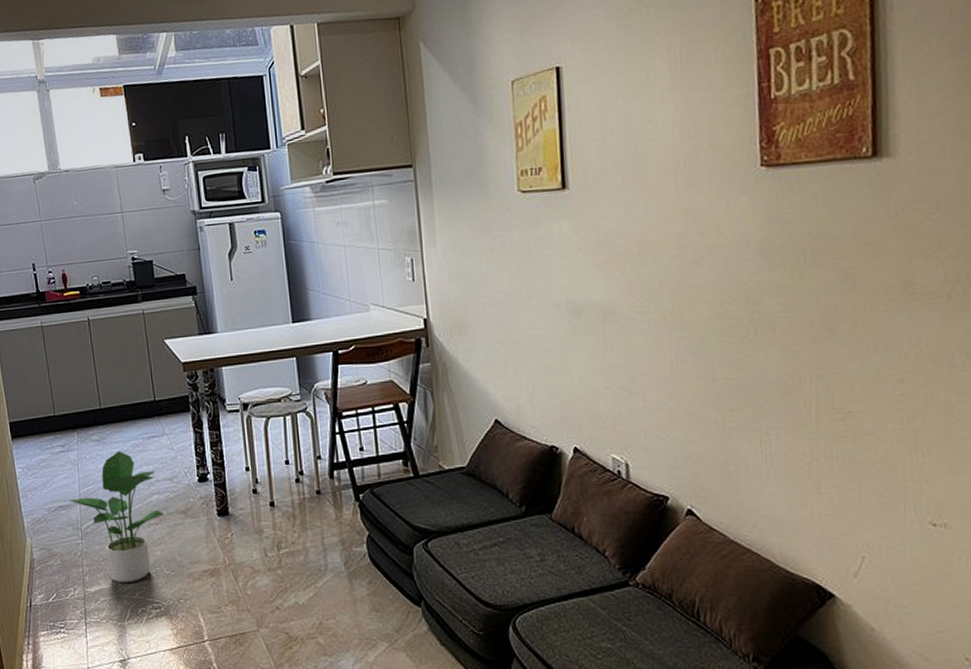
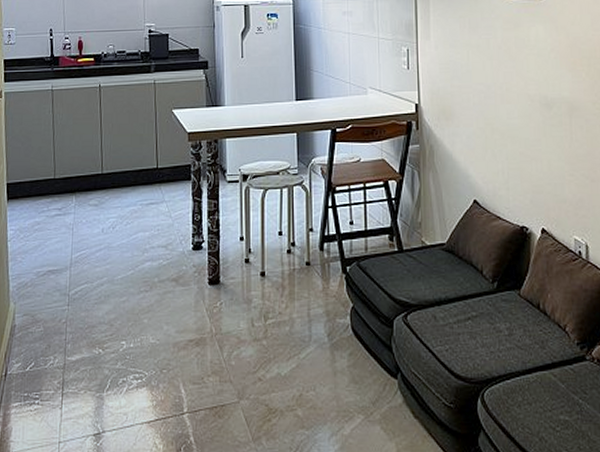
potted plant: present [68,451,164,583] -> none [59,216,155,352]

